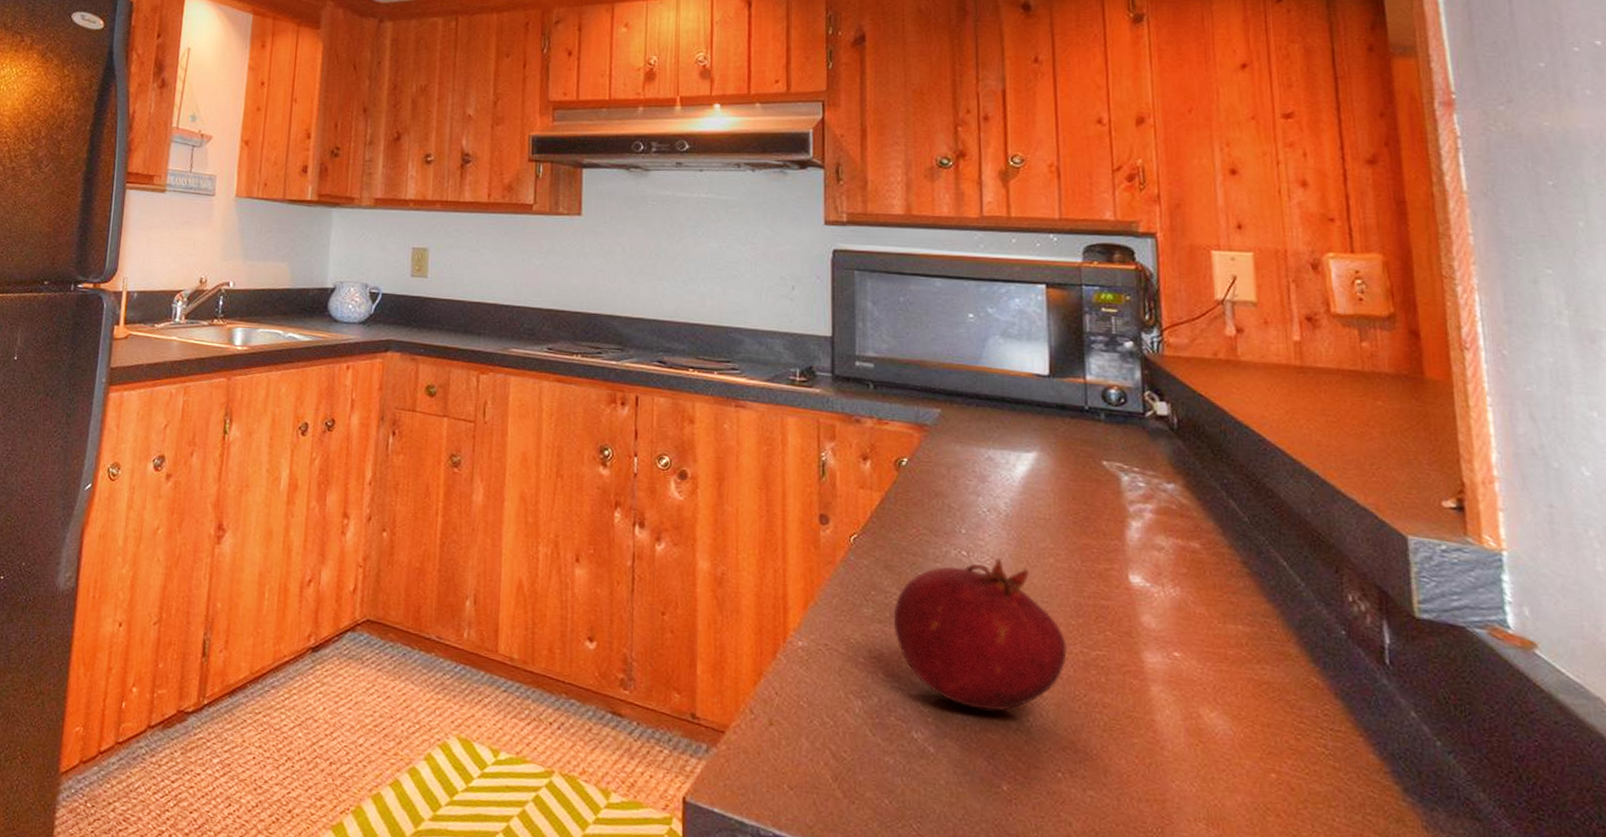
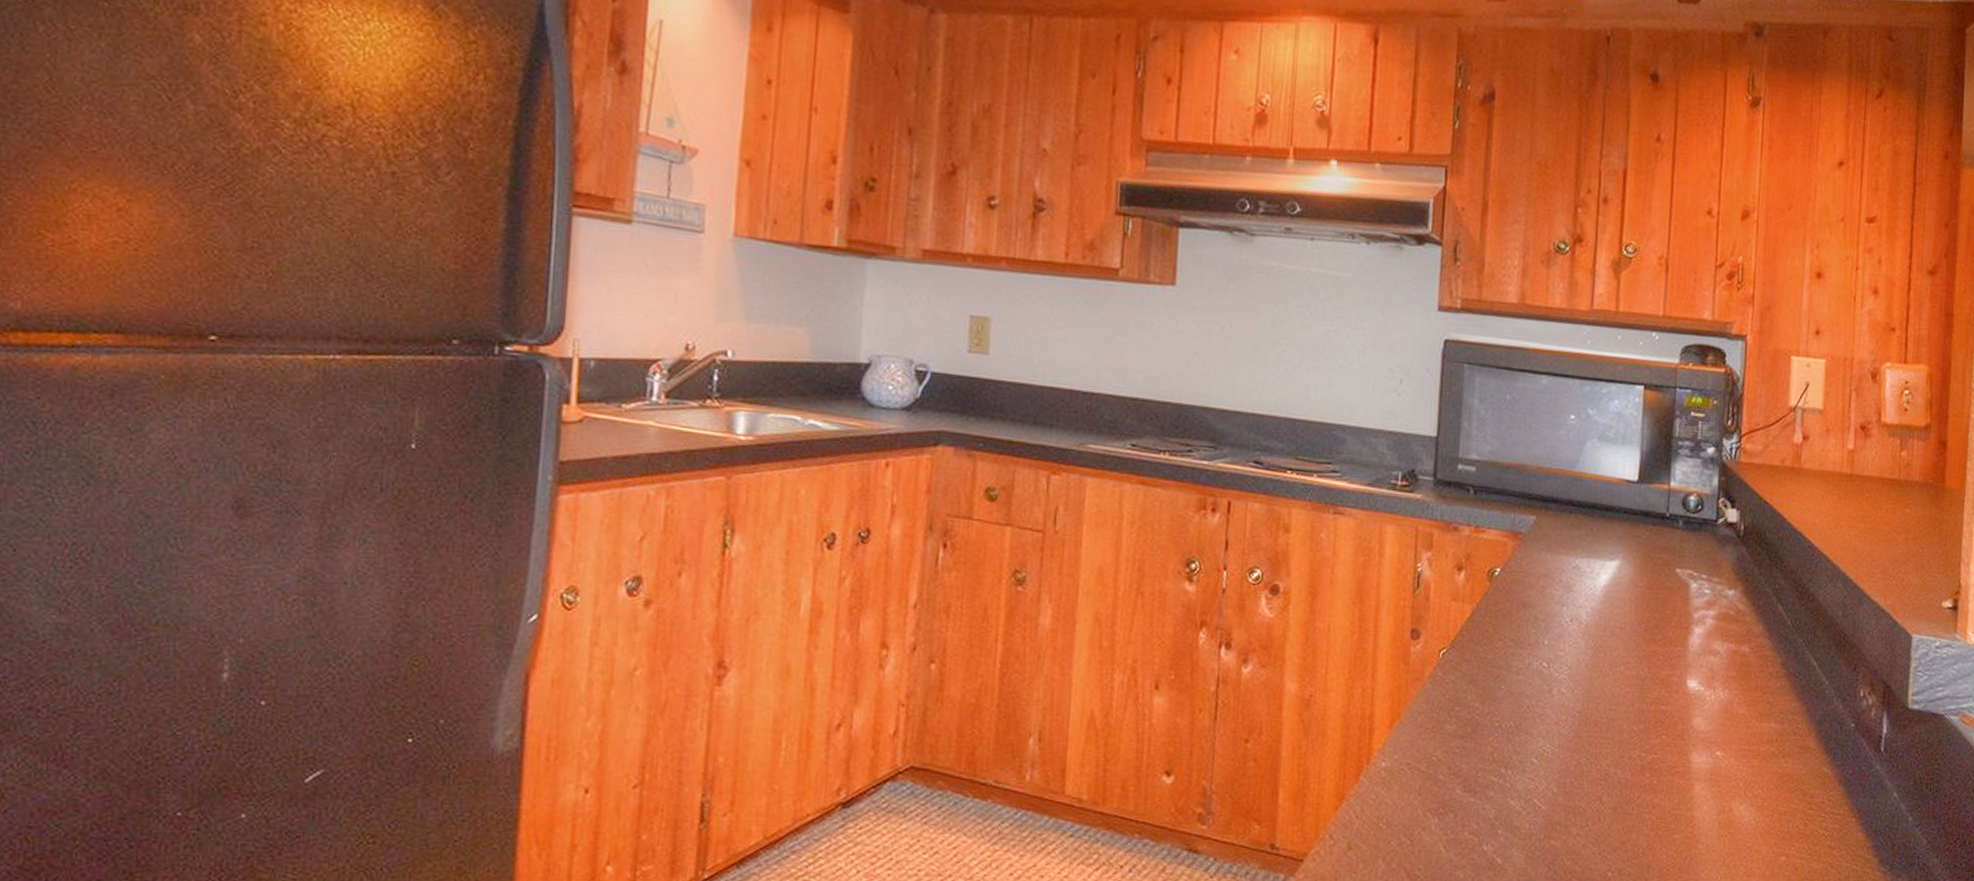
fruit: present [894,558,1067,711] -> none [1474,668,1628,819]

